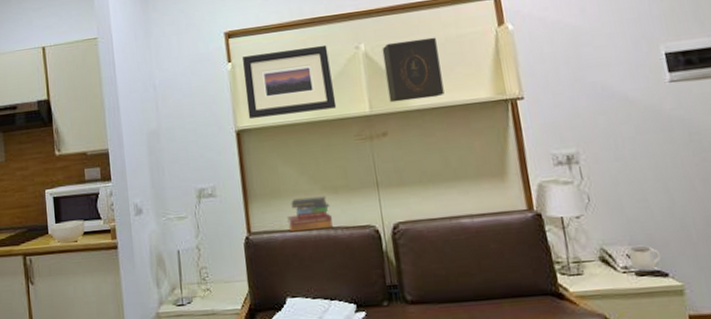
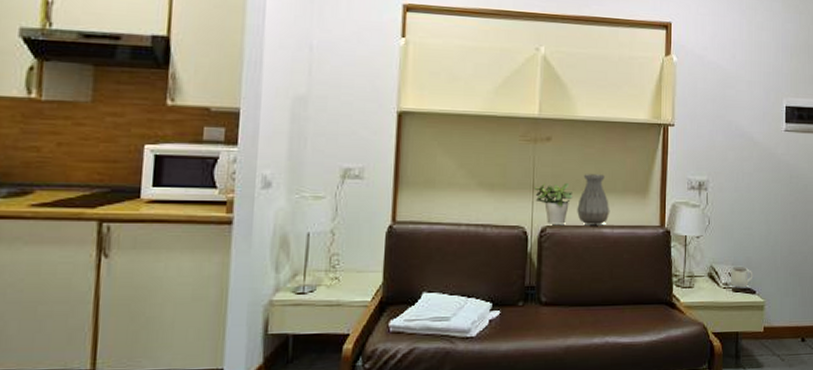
bowl: present [49,220,86,245] -> none [142,186,194,213]
picture frame: present [243,44,337,120] -> none [414,34,509,105]
books: present [287,196,333,232] -> none [437,191,484,225]
potted plant: none [378,176,422,220] -> present [534,183,573,224]
decorative box: present [382,37,445,103] -> none [559,51,611,111]
vase: none [428,162,466,218] -> present [577,174,610,226]

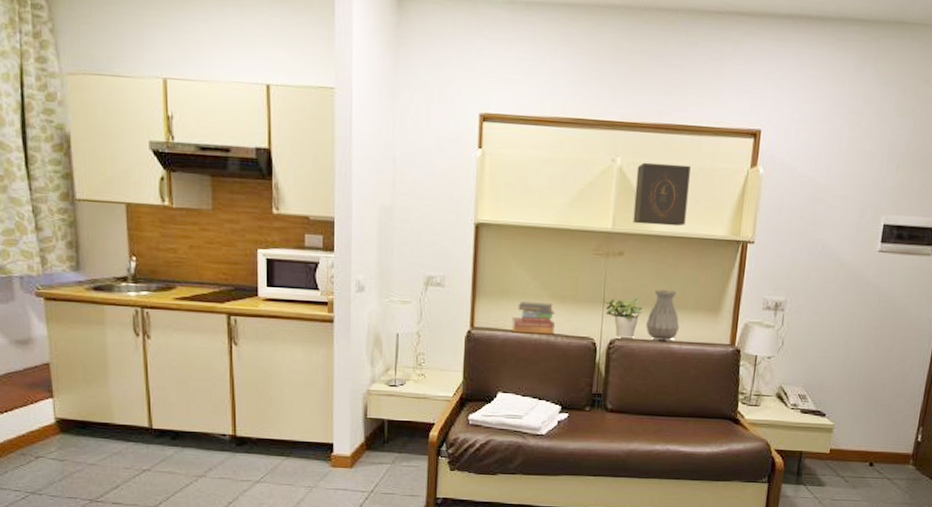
books: none [437,191,484,225] -> present [511,301,555,335]
decorative box: none [559,51,611,111] -> present [633,162,691,227]
mug: present [731,266,753,288] -> none [799,388,825,410]

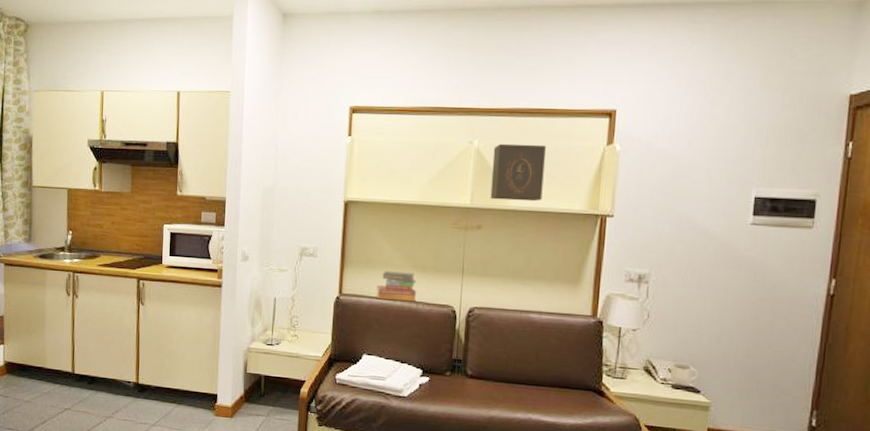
potted plant: present [604,297,643,338] -> none [463,268,502,307]
vase: present [646,290,680,341] -> none [505,261,539,311]
mug: none [799,388,825,410] -> present [670,362,699,386]

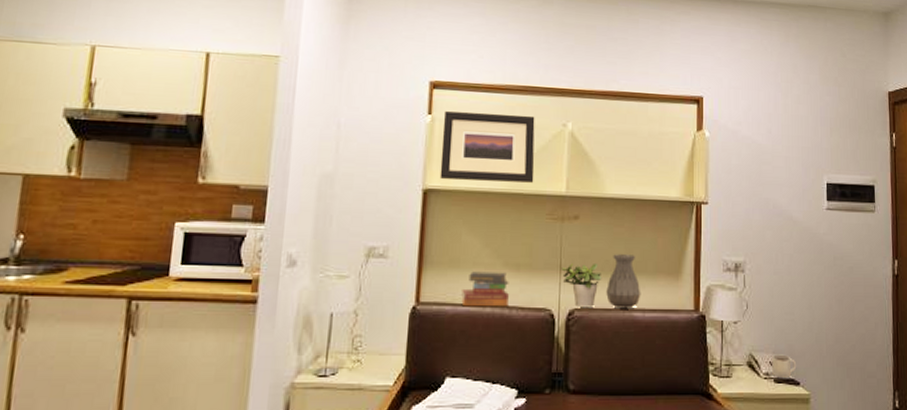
picture frame: none [358,133,443,196] -> present [439,111,535,183]
potted plant: none [463,268,502,307] -> present [561,263,602,307]
decorative box: present [490,143,546,202] -> none [586,127,640,189]
vase: none [505,261,539,311] -> present [606,254,641,309]

